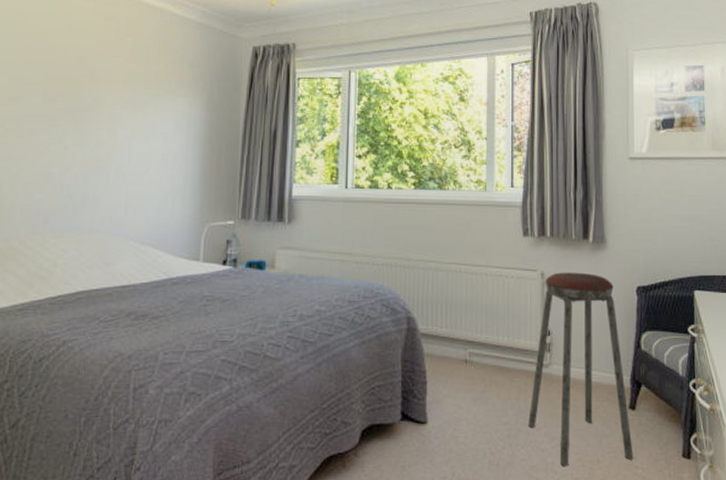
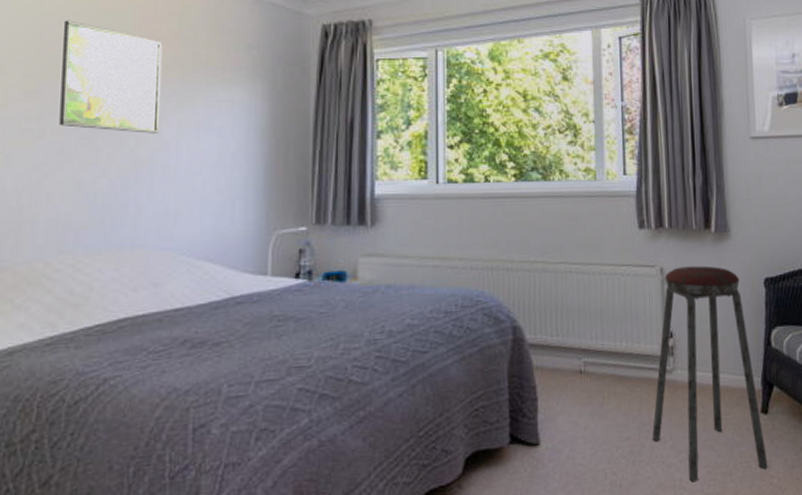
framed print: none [35,38,121,136] -> present [59,20,163,134]

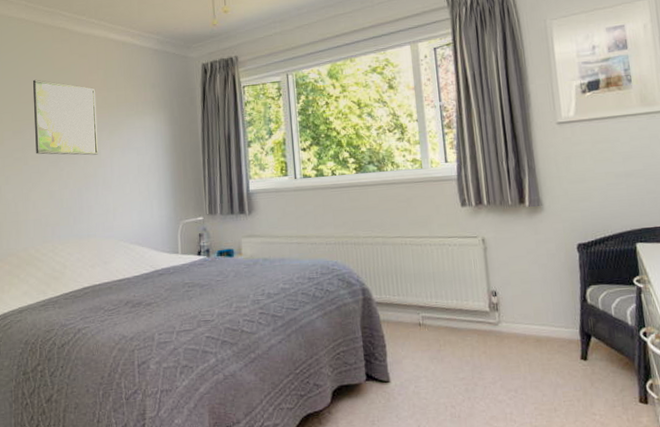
music stool: present [651,265,768,481] -> none [483,235,590,415]

